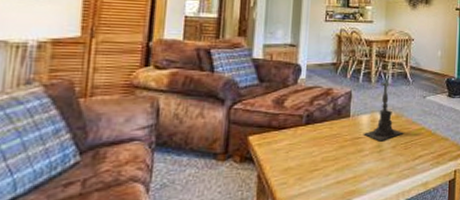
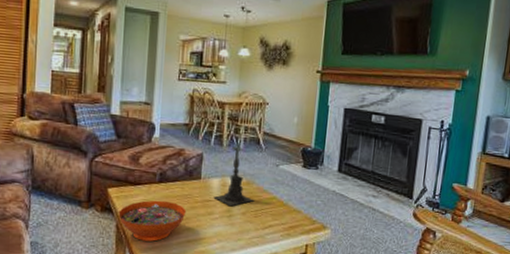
decorative bowl: none [260,143,336,189] -> present [118,200,187,242]

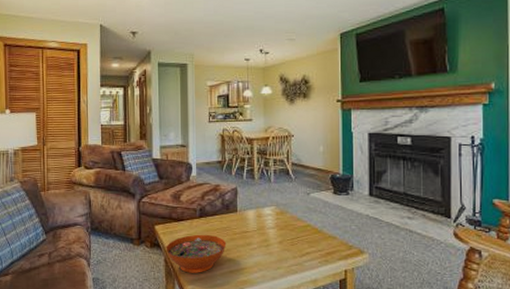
candle holder: present [213,144,255,207] -> none [250,176,290,236]

